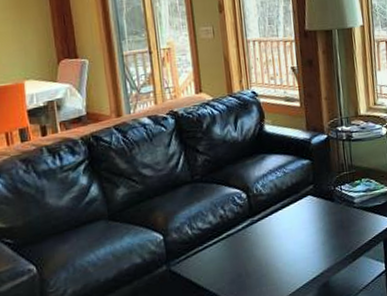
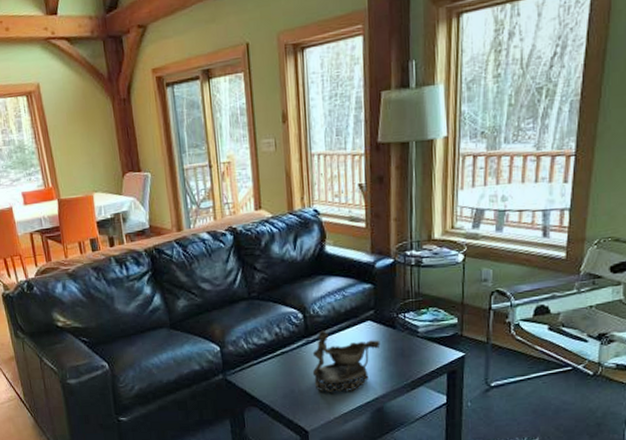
decorative bowl: none [257,208,322,272] -> present [312,330,380,392]

